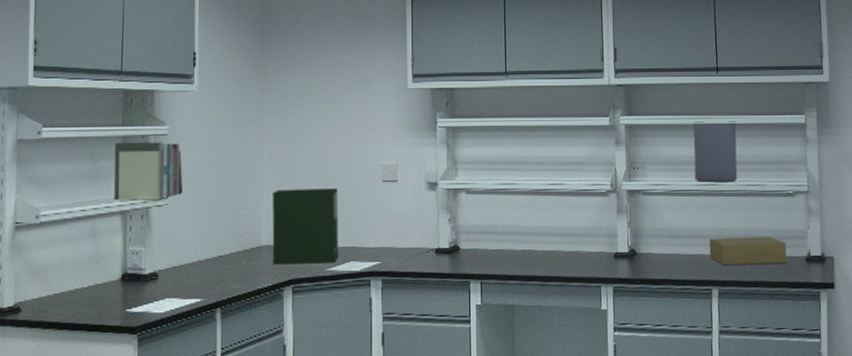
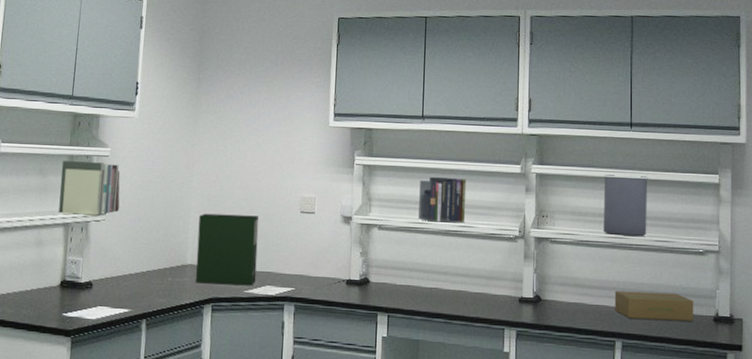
books: none [507,135,556,182] -> present [419,177,467,223]

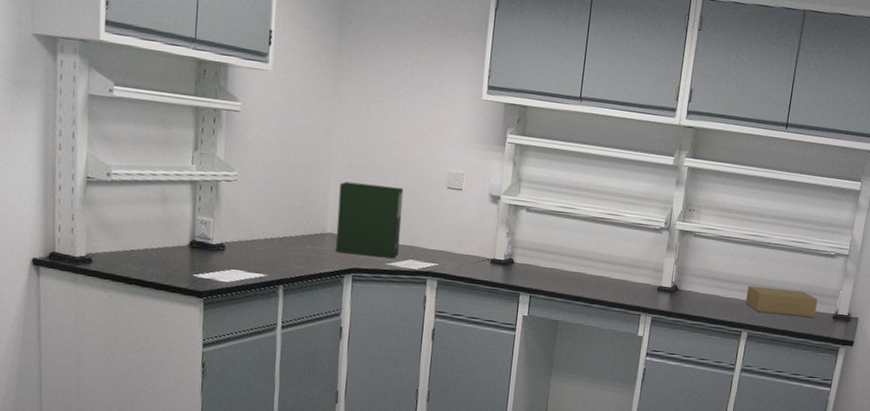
books: present [58,161,120,215] -> none [184,112,254,175]
books: present [419,177,467,223] -> none [567,162,619,211]
container: present [603,174,648,237] -> none [745,173,795,237]

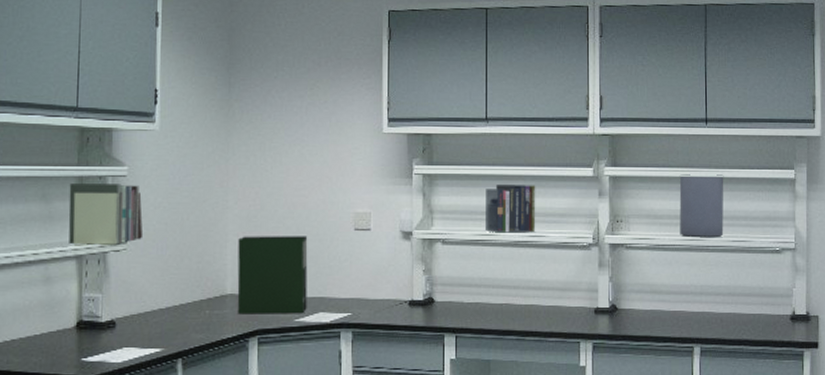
books: none [184,112,254,175] -> present [68,183,144,245]
books: none [567,162,619,211] -> present [486,185,536,233]
container: none [745,173,795,237] -> present [679,174,724,238]
box: present [745,285,818,318] -> none [692,294,772,322]

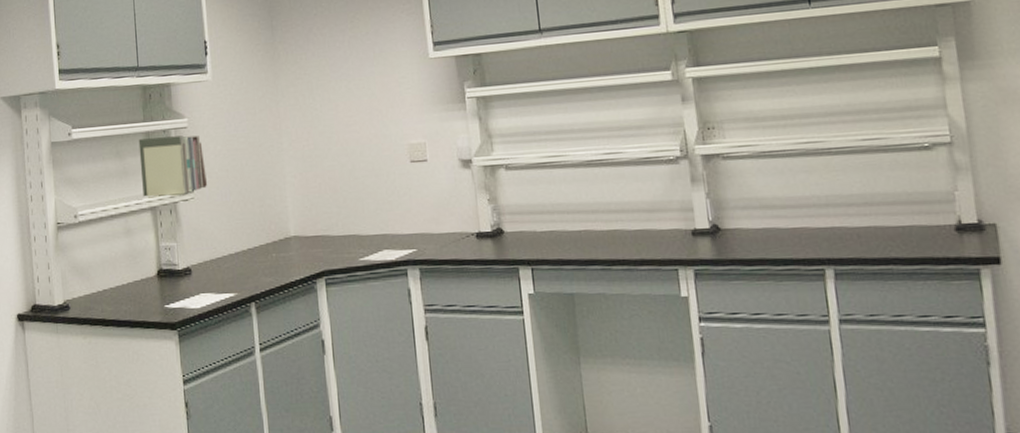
binder: present [237,236,308,315] -> none [296,172,371,256]
books: present [486,185,536,233] -> none [547,96,610,154]
container: present [679,174,724,238] -> none [782,62,849,141]

